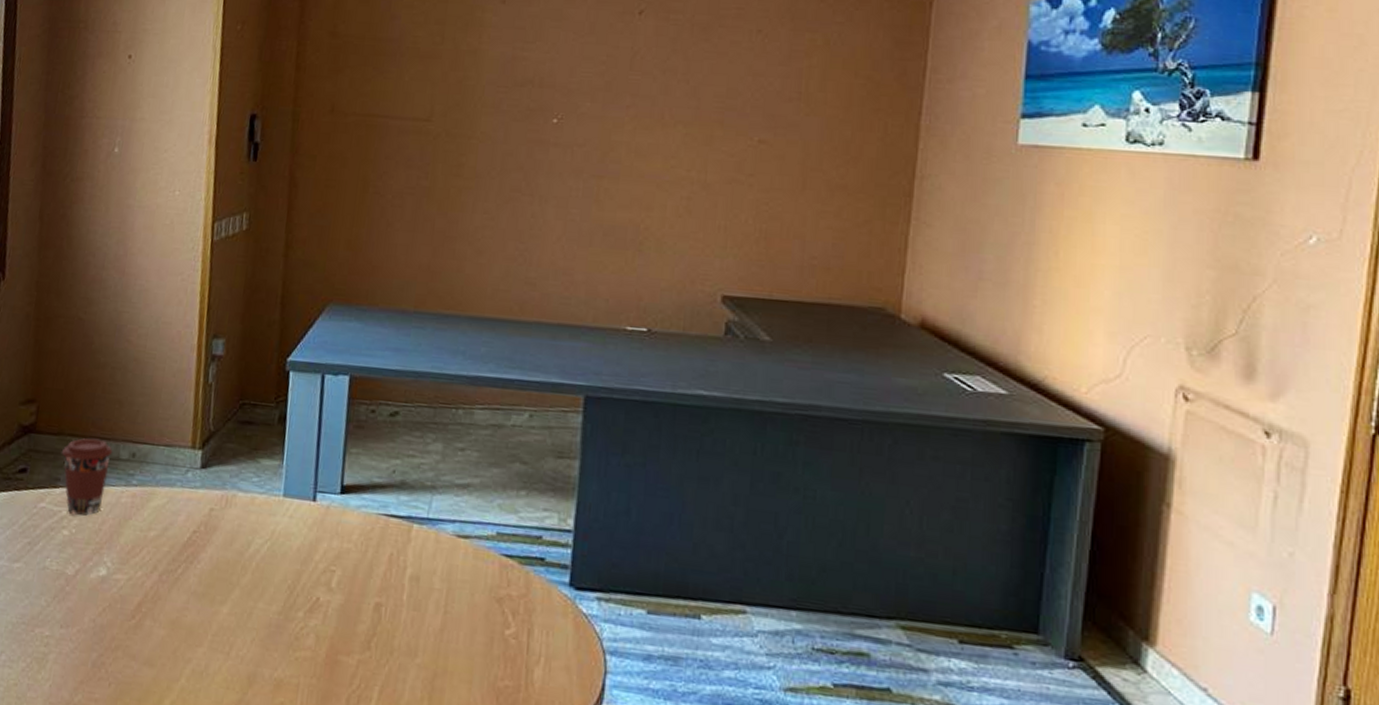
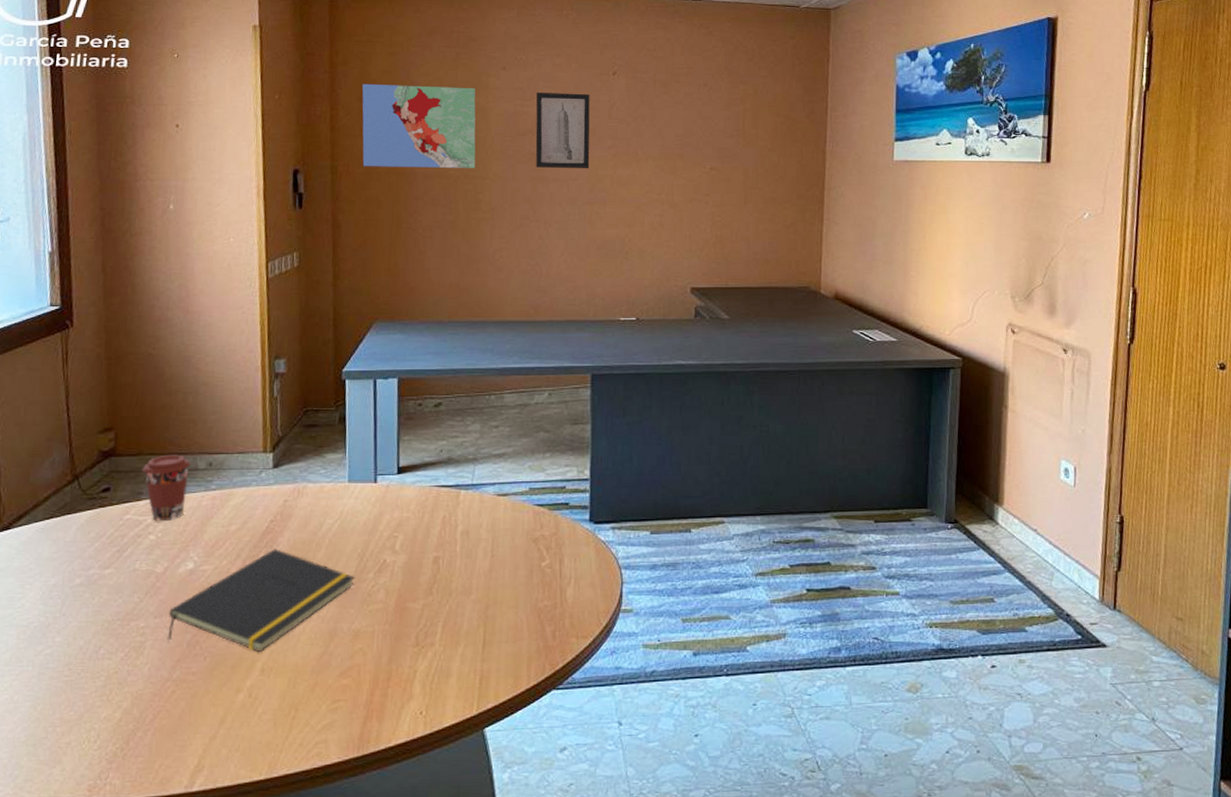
notepad: none [71,565,282,687] -> present [167,549,355,652]
map: none [329,15,467,124] -> present [362,83,476,168]
wall art: none [534,33,608,133] -> present [535,93,590,169]

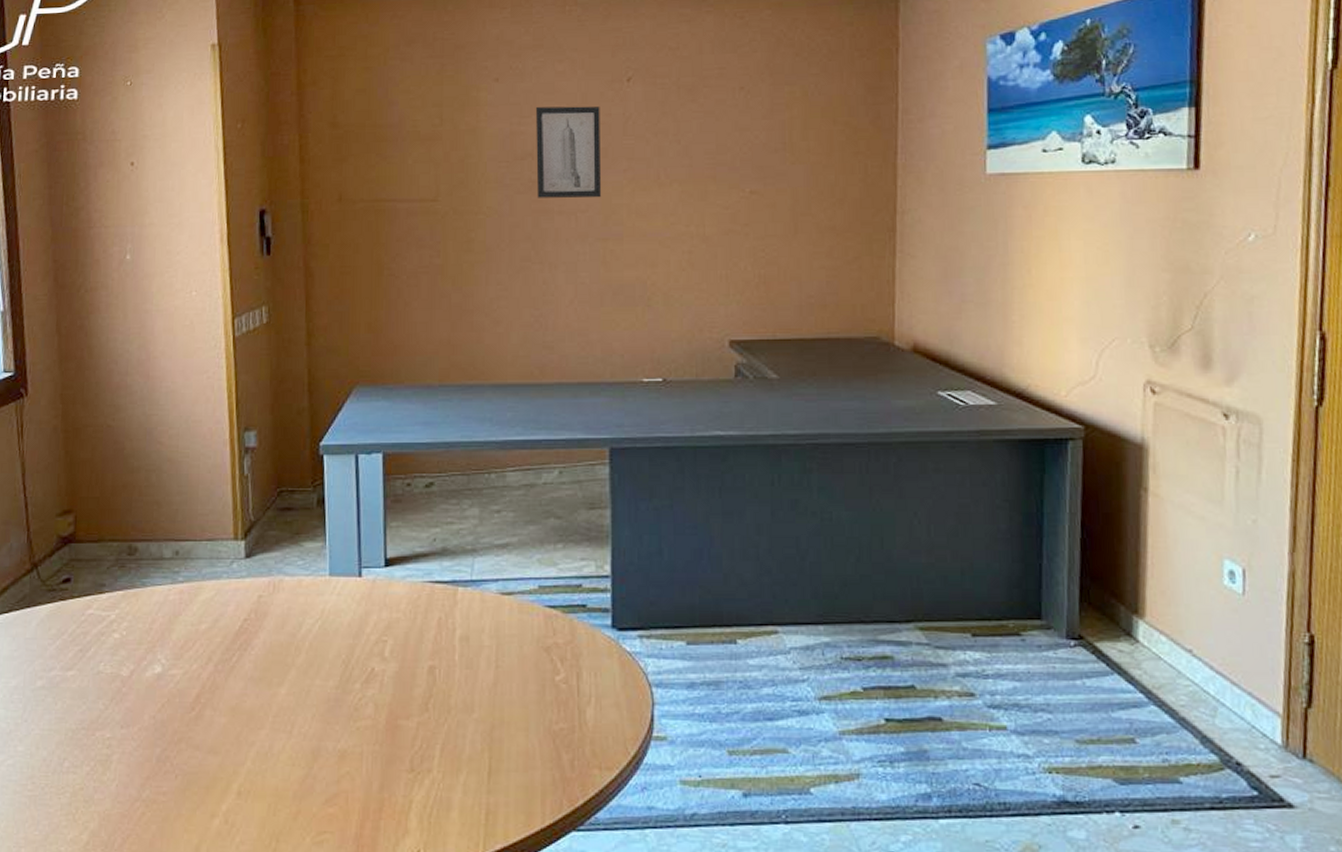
coffee cup: present [143,454,191,522] -> none [104,541,156,618]
notepad: present [167,549,355,652] -> none [135,652,340,771]
map: present [362,83,476,168] -> none [334,104,467,204]

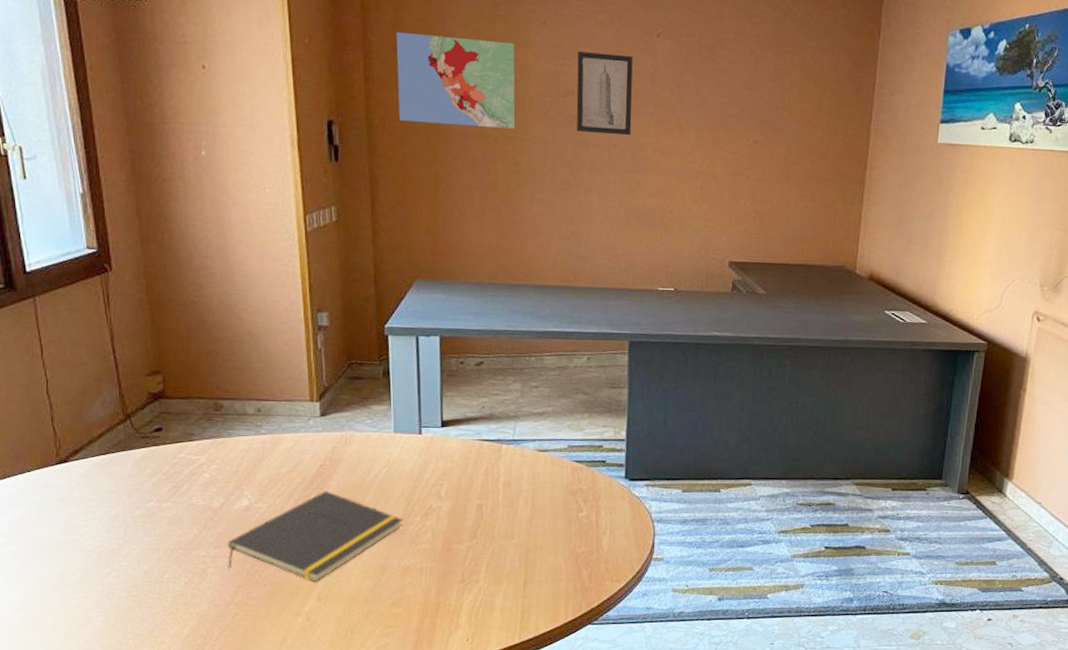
notepad: none [135,652,340,771] -> present [227,491,403,582]
map: none [334,104,467,204] -> present [396,31,515,129]

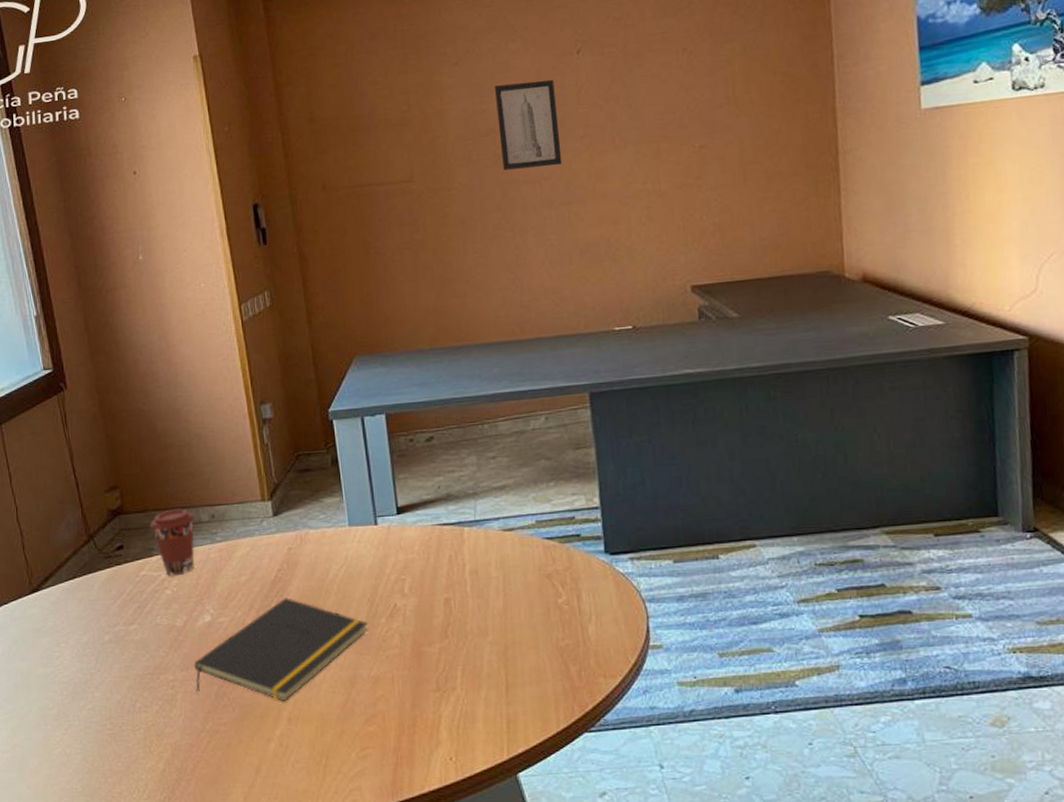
coffee cup: none [193,399,240,462] -> present [150,508,195,577]
map: present [396,31,515,129] -> none [311,91,439,192]

